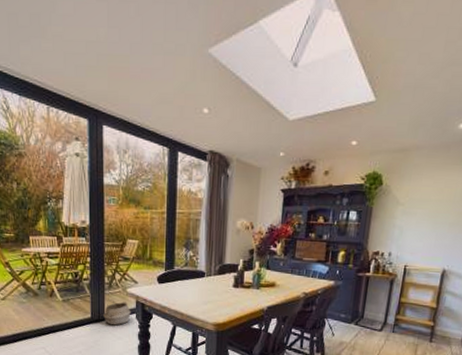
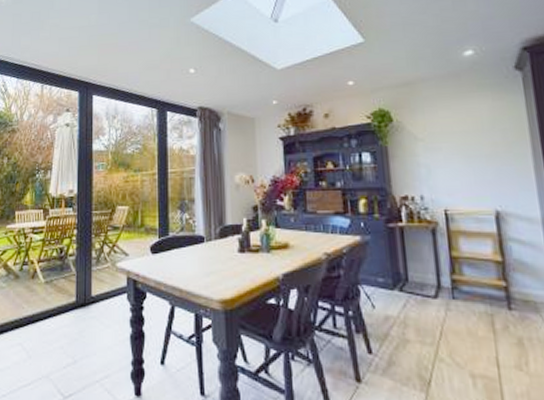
woven basket: present [103,299,131,326] -> none [90,277,121,310]

